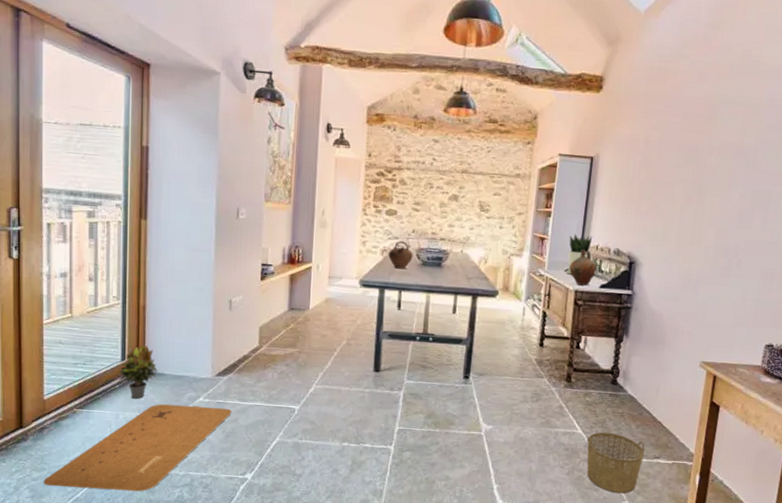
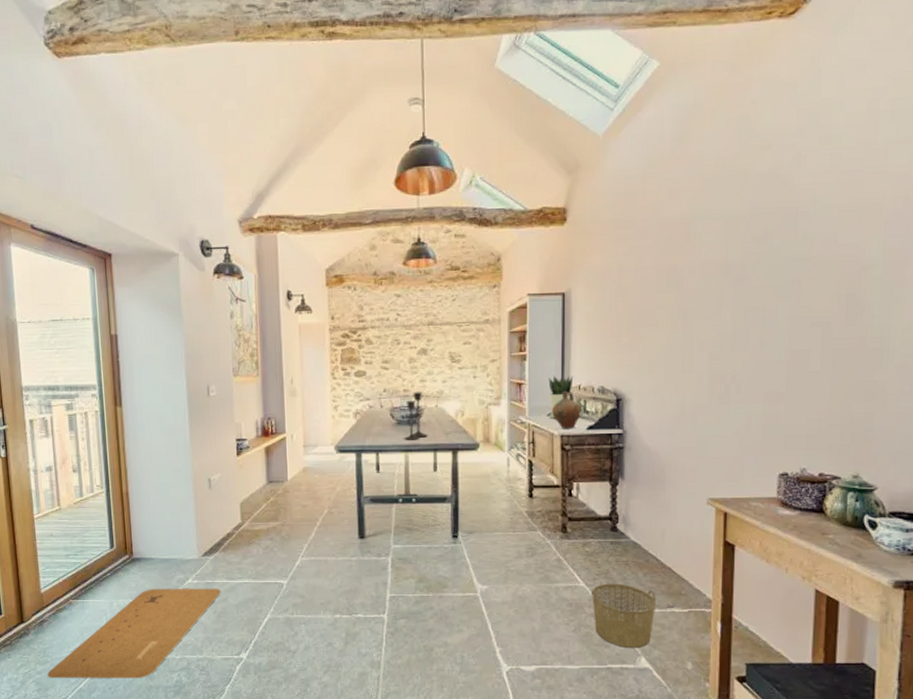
potted plant: present [118,345,158,399] -> none [108,532,146,585]
jug: present [388,241,413,269] -> none [361,402,387,431]
candlestick: none [427,236,451,282] -> present [404,392,428,440]

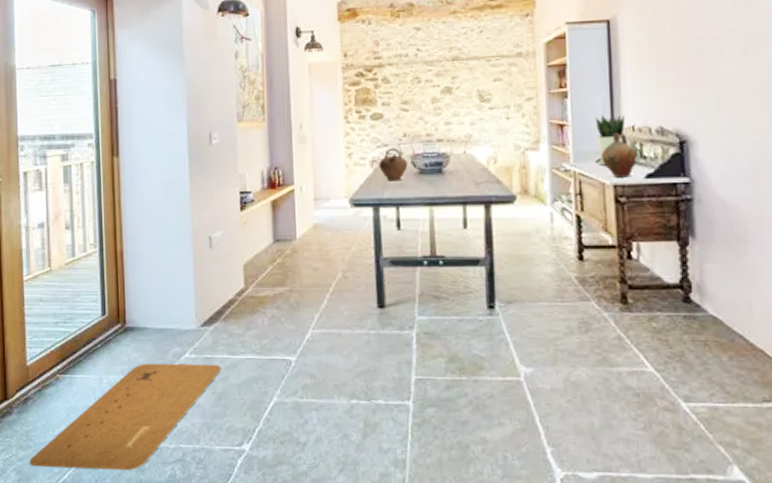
jug: none [361,402,387,431] -> present [379,148,408,181]
candlestick: present [404,392,428,440] -> none [428,136,456,192]
basket: present [590,583,657,649] -> none [662,368,748,455]

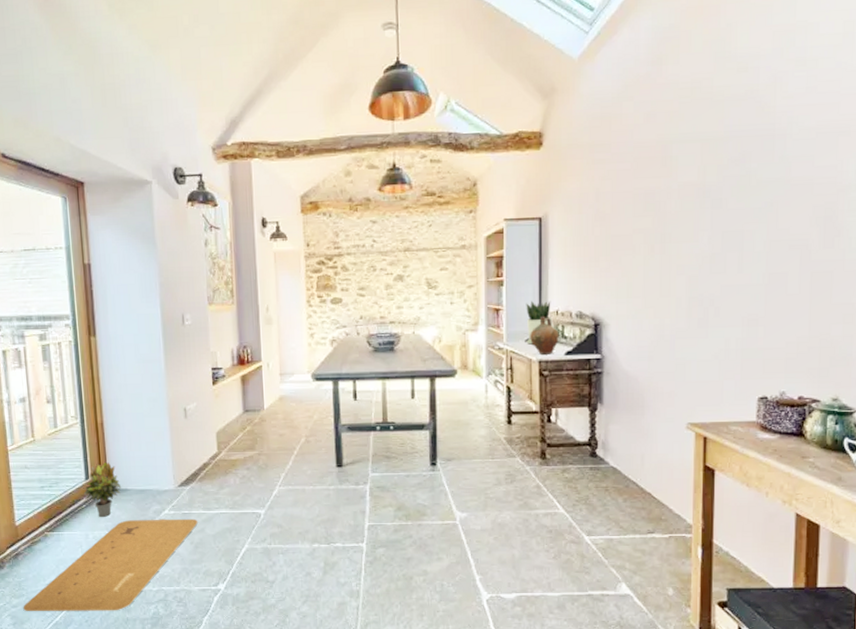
potted plant: none [99,297,140,359] -> present [84,462,122,517]
jug: present [379,148,408,181] -> none [338,329,364,358]

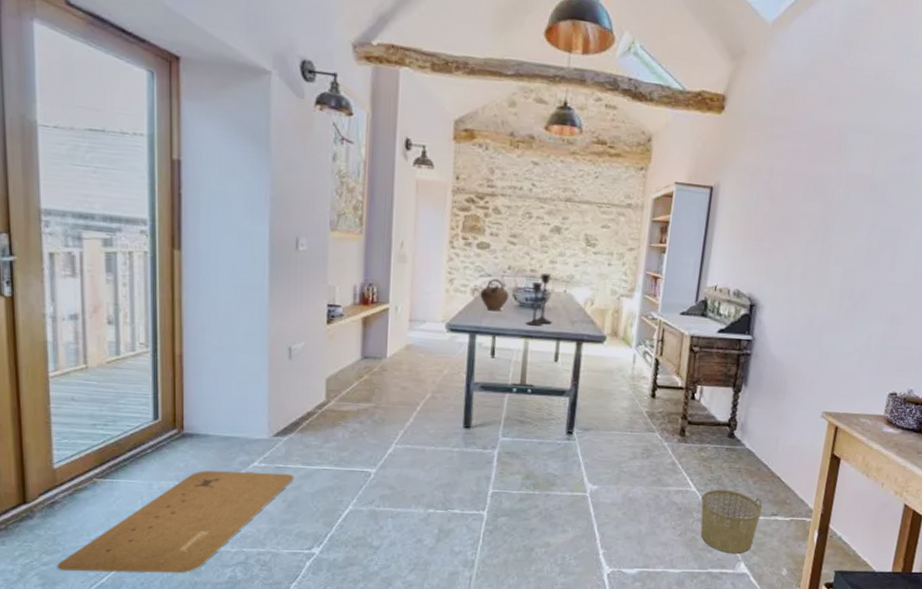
potted plant: present [84,462,122,517] -> none [149,402,201,465]
jug: none [338,329,364,358] -> present [480,279,509,312]
candlestick: none [381,319,405,368] -> present [525,273,552,326]
planter: present [526,300,553,345] -> none [681,272,711,318]
ceramic jug: present [530,316,559,355] -> none [685,289,715,331]
basket: none [570,509,637,575] -> present [700,489,762,554]

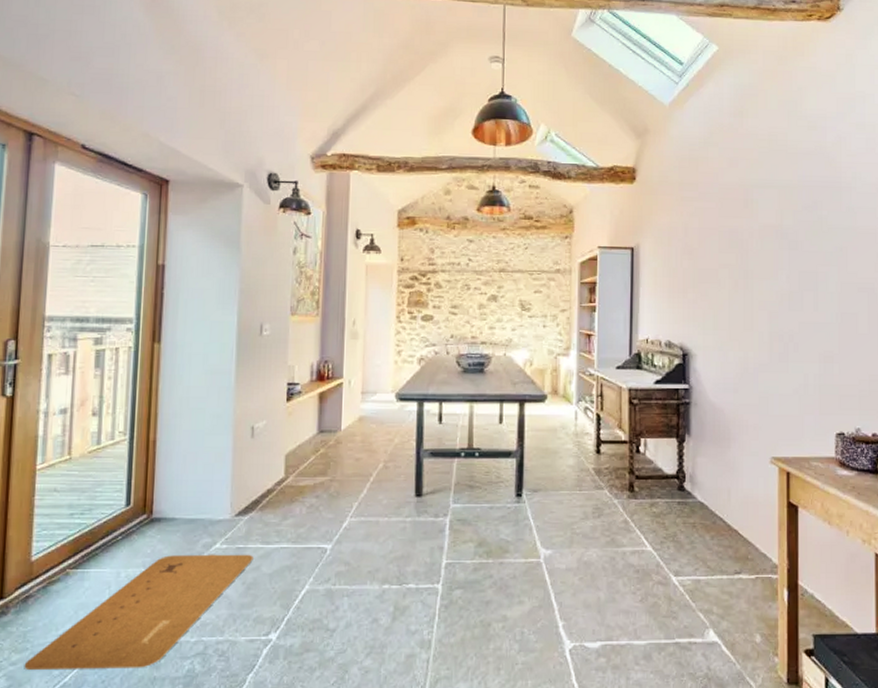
jug: present [480,279,509,312] -> none [426,348,453,378]
candlestick: present [525,273,552,326] -> none [469,339,495,390]
basket: present [700,489,762,554] -> none [658,547,724,620]

